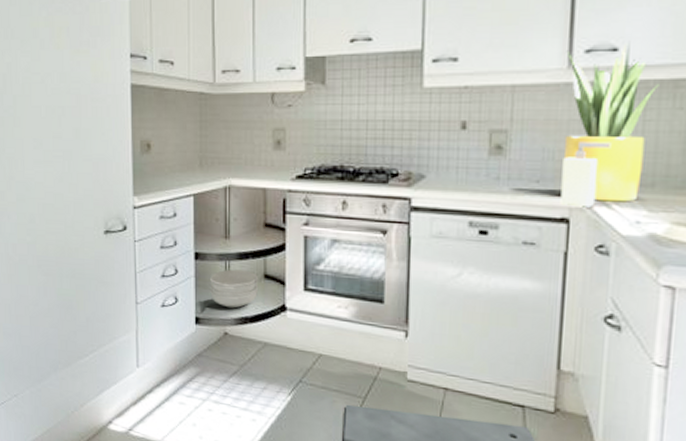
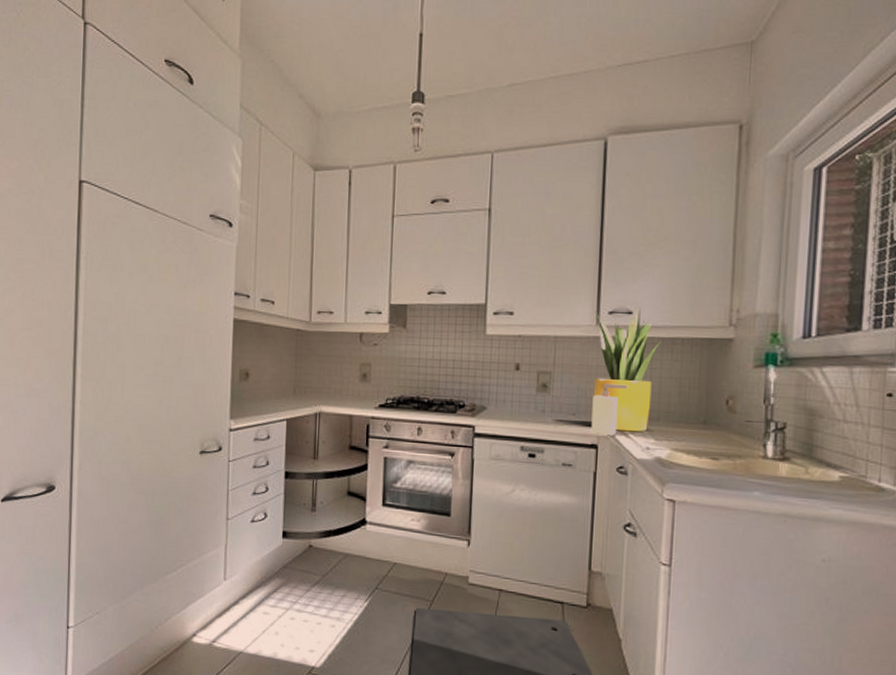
bowl: present [210,269,258,309] -> none [298,487,342,523]

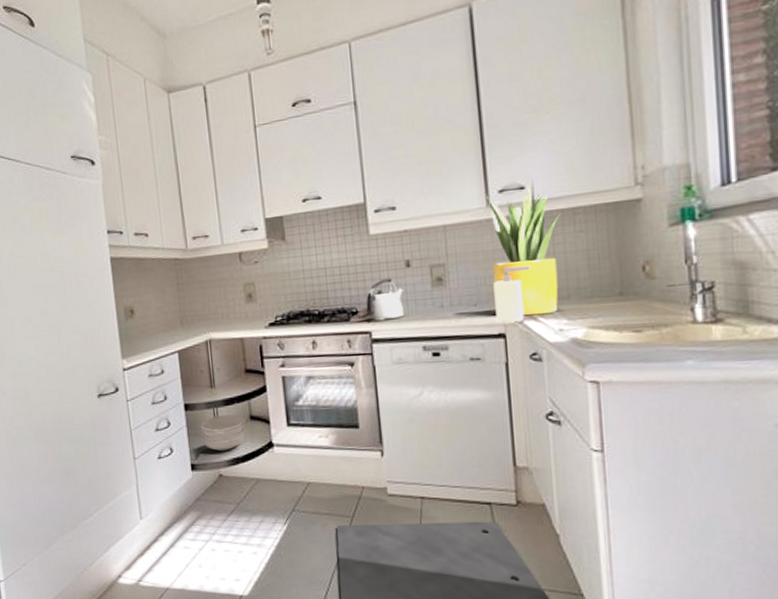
bowl: none [298,487,342,523] -> present [201,414,246,452]
kettle: none [473,377,510,417] -> present [366,278,404,321]

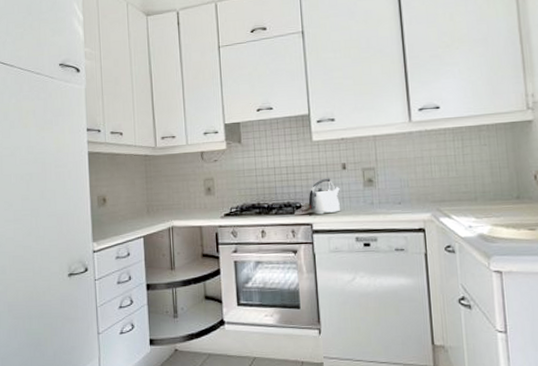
bowl: present [201,414,246,452] -> none [160,294,200,328]
planter: present [483,181,561,316] -> none [406,102,469,214]
soap dispenser: present [493,265,531,324] -> none [414,171,445,220]

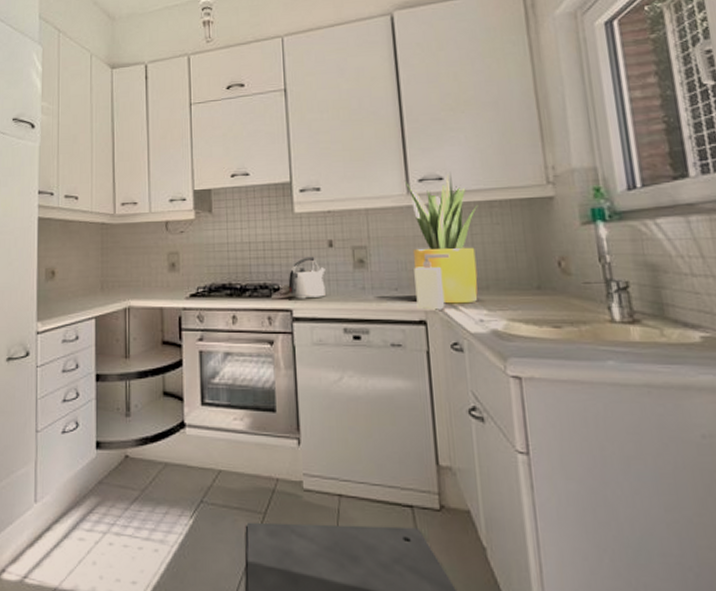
planter: none [406,102,469,214] -> present [404,173,478,304]
soap dispenser: none [414,171,445,220] -> present [414,253,450,310]

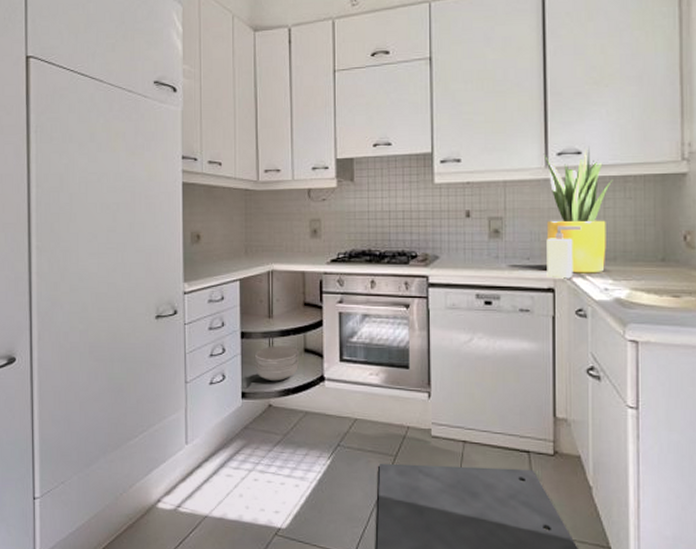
bowl: none [111,389,157,429] -> present [255,346,299,382]
kettle: present [288,256,326,299] -> none [425,226,462,266]

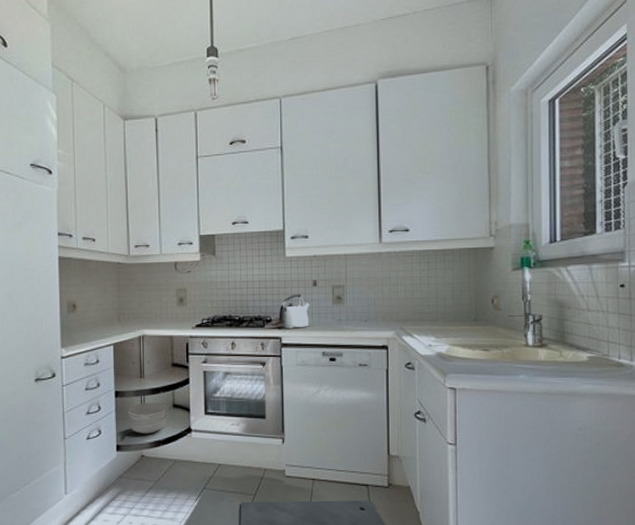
kettle: none [425,226,462,266] -> present [278,294,310,329]
planter: present [543,147,613,273] -> none [377,225,435,333]
soap dispenser: present [546,225,582,279] -> none [381,292,410,338]

